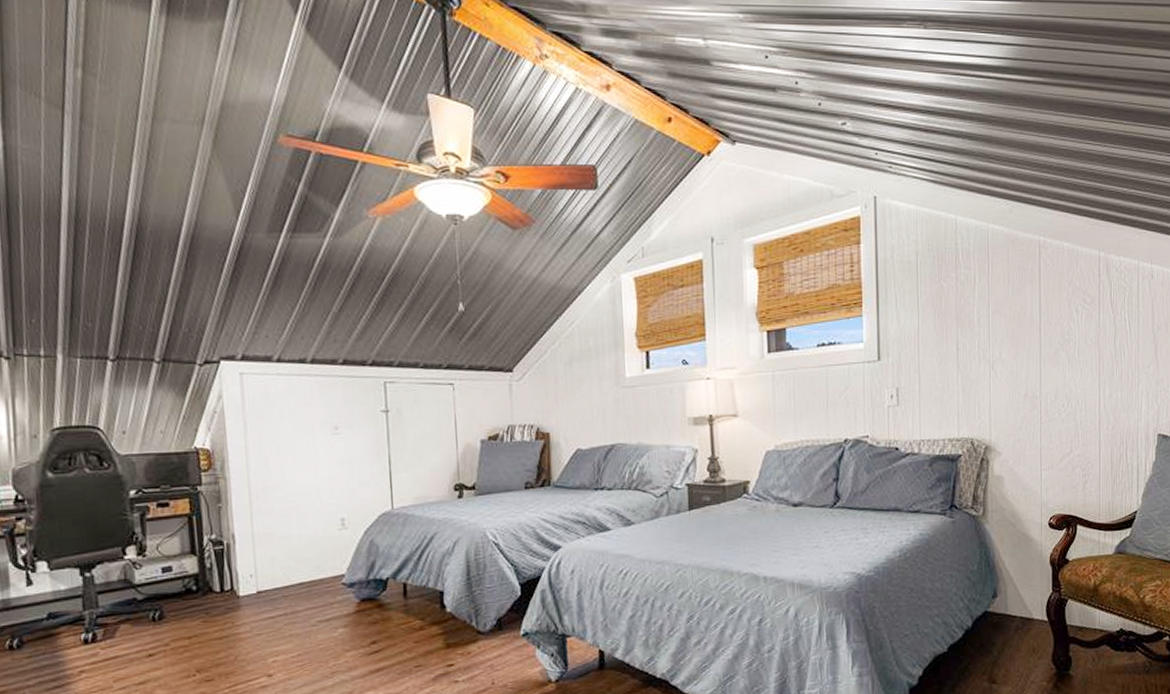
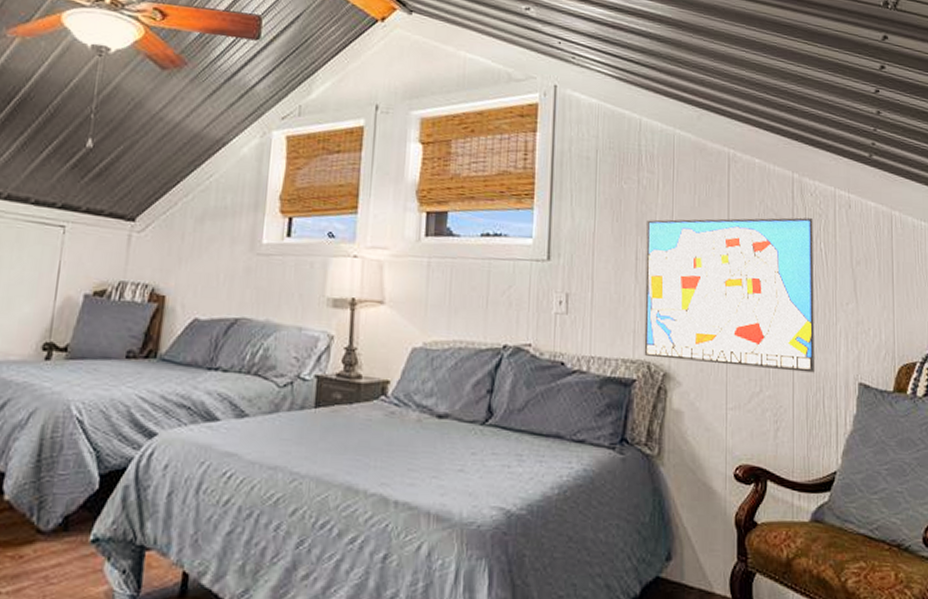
wall art: none [966,292,1118,434] -> present [644,217,814,373]

